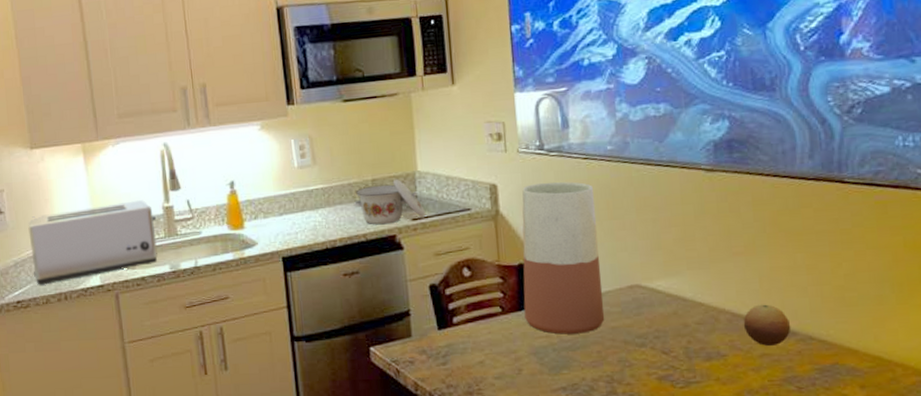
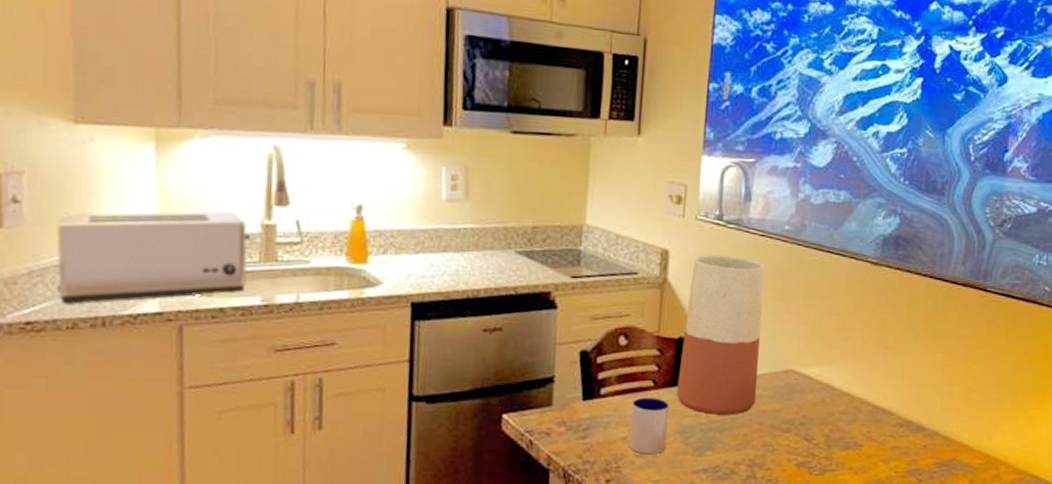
cooking pot: present [353,179,427,225] -> none [507,229,589,279]
mug: none [484,322,522,376] -> present [628,397,669,455]
fruit: present [743,304,791,346] -> none [881,398,922,439]

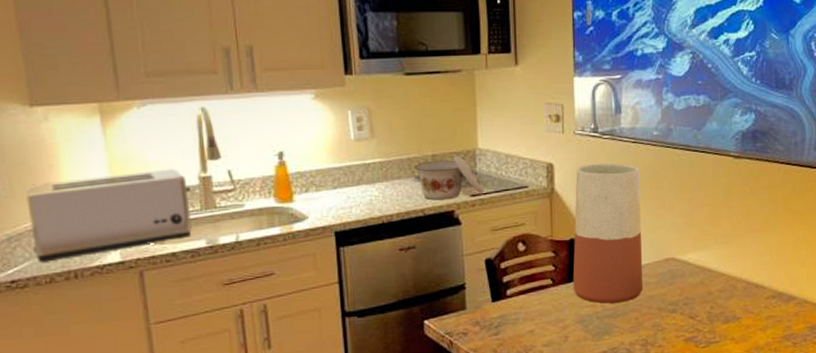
cooking pot: none [507,229,589,279] -> present [412,155,485,200]
mug: present [628,397,669,455] -> none [535,293,569,344]

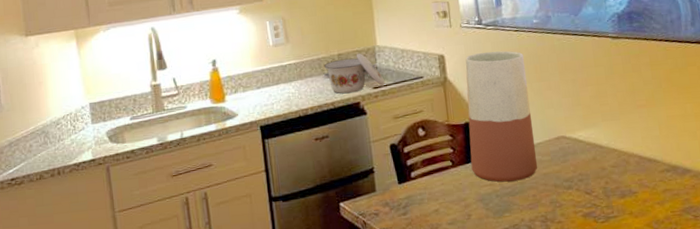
toaster: present [26,169,192,261] -> none [22,79,146,162]

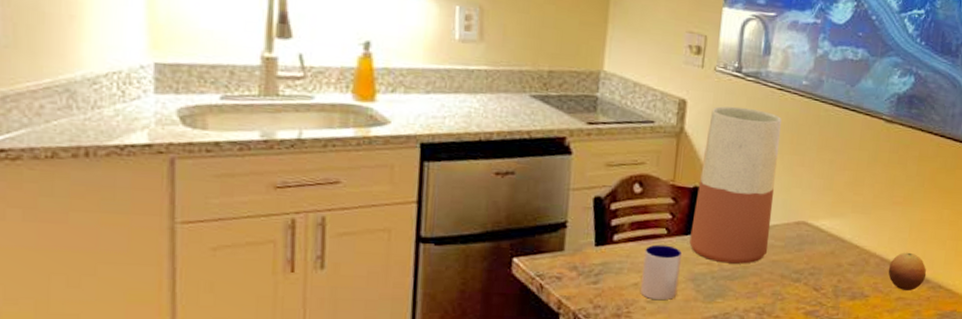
cooking pot: present [322,53,386,94] -> none [521,75,605,124]
mug: none [437,174,471,222] -> present [639,244,682,301]
fruit: none [648,147,686,182] -> present [888,252,927,291]

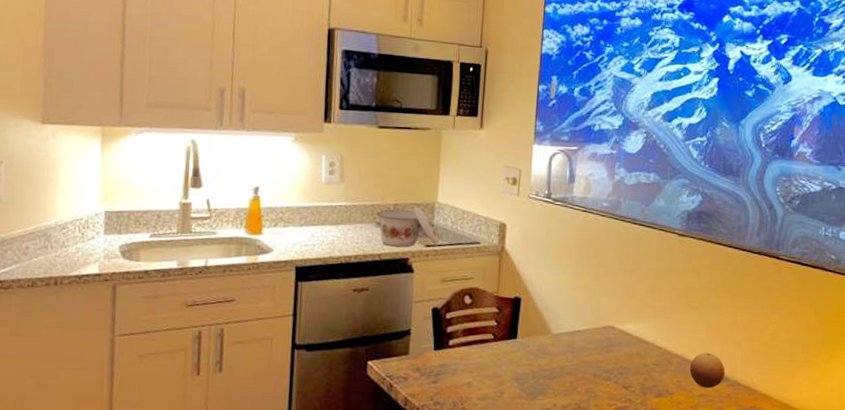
cooking pot: none [521,75,605,124] -> present [373,206,440,247]
mug: present [639,244,682,301] -> none [472,348,506,398]
vase: present [689,106,781,264] -> none [513,227,587,365]

